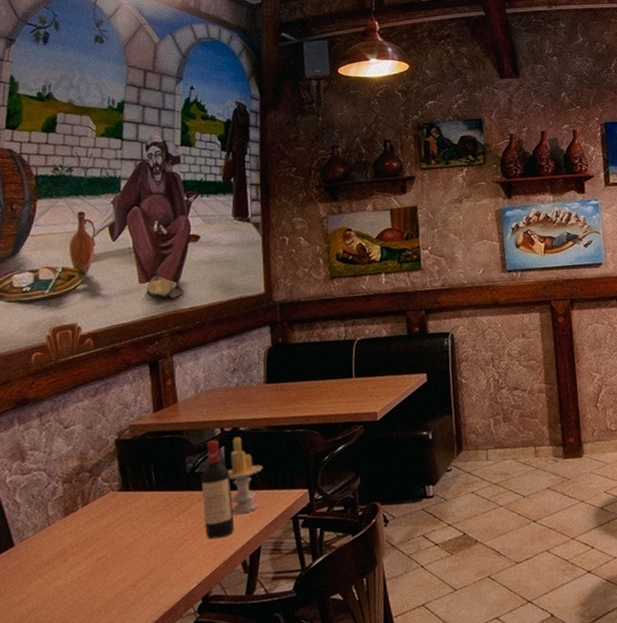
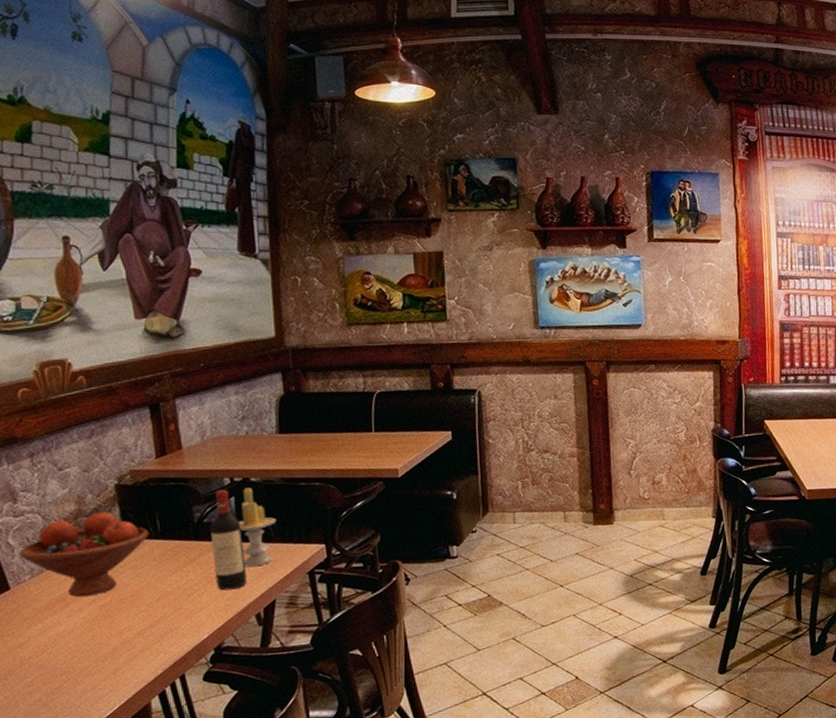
fruit bowl: none [25,466,145,552] -> present [20,511,149,598]

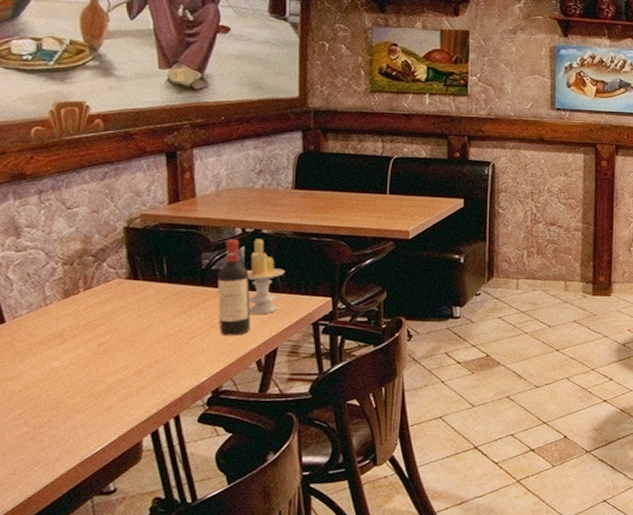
fruit bowl: present [20,511,149,598] -> none [19,252,155,335]

